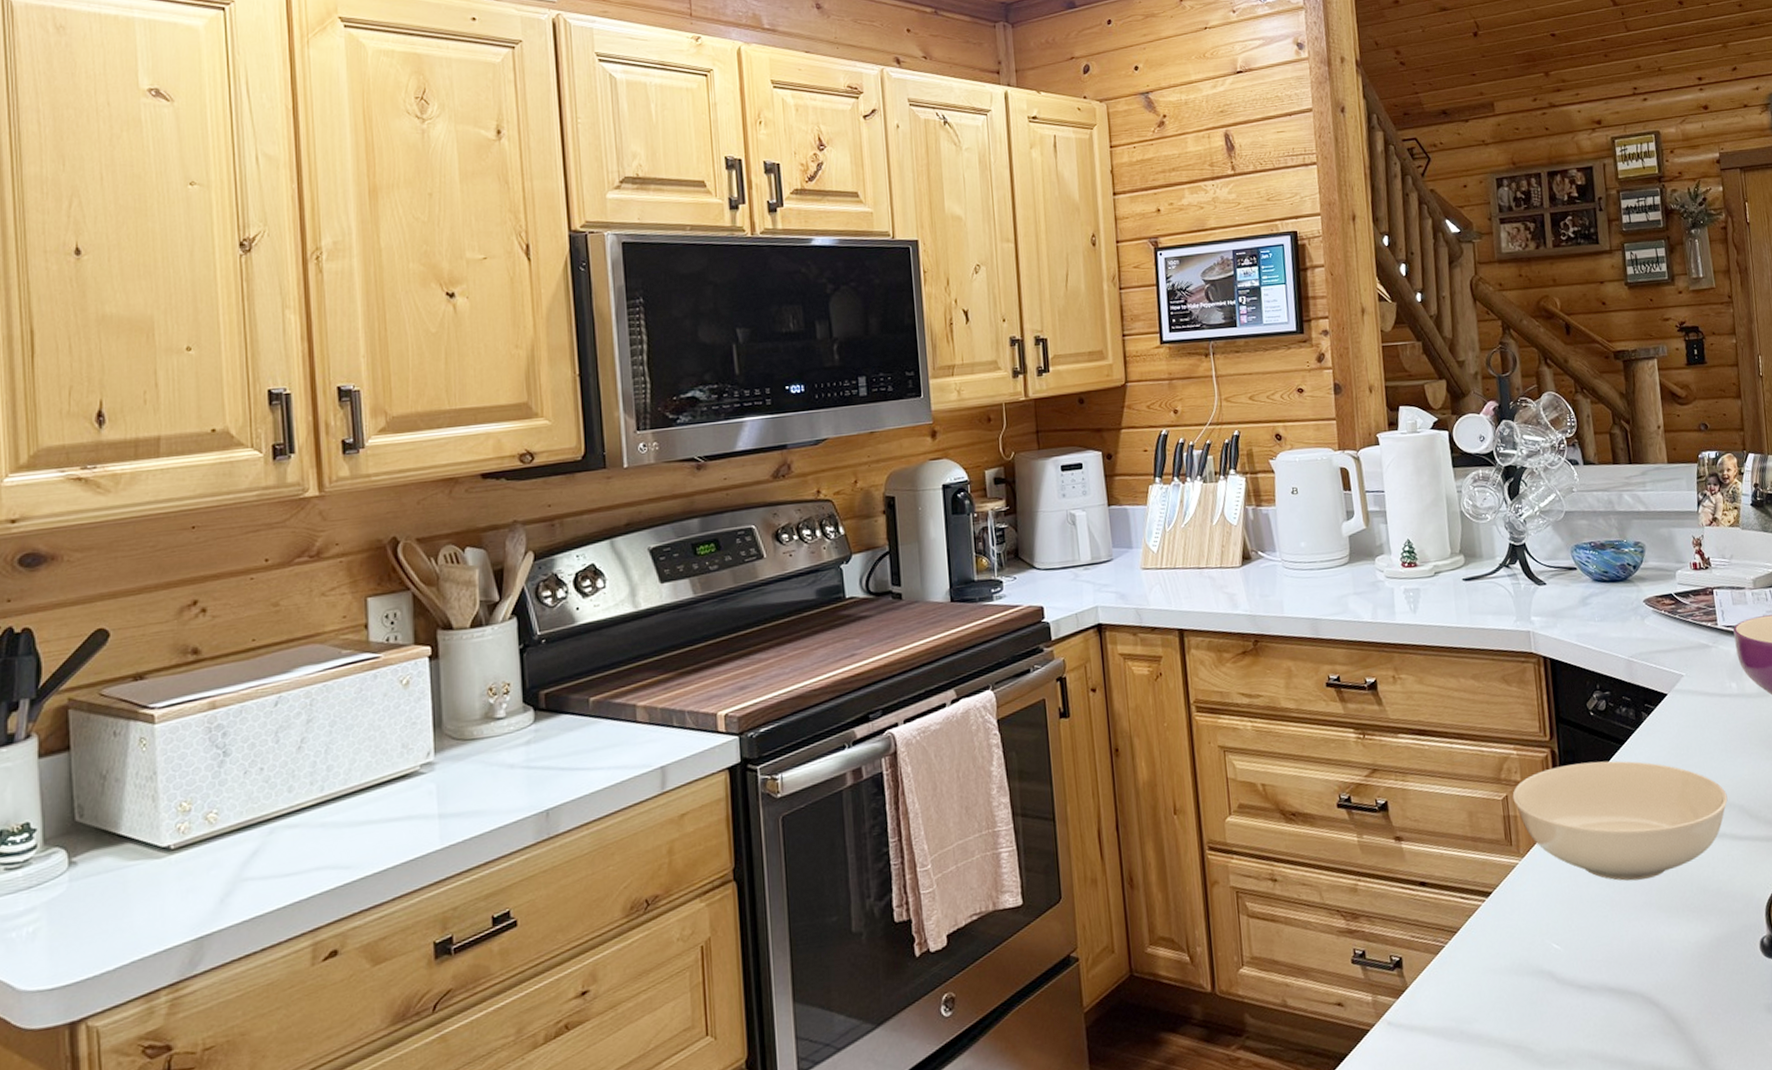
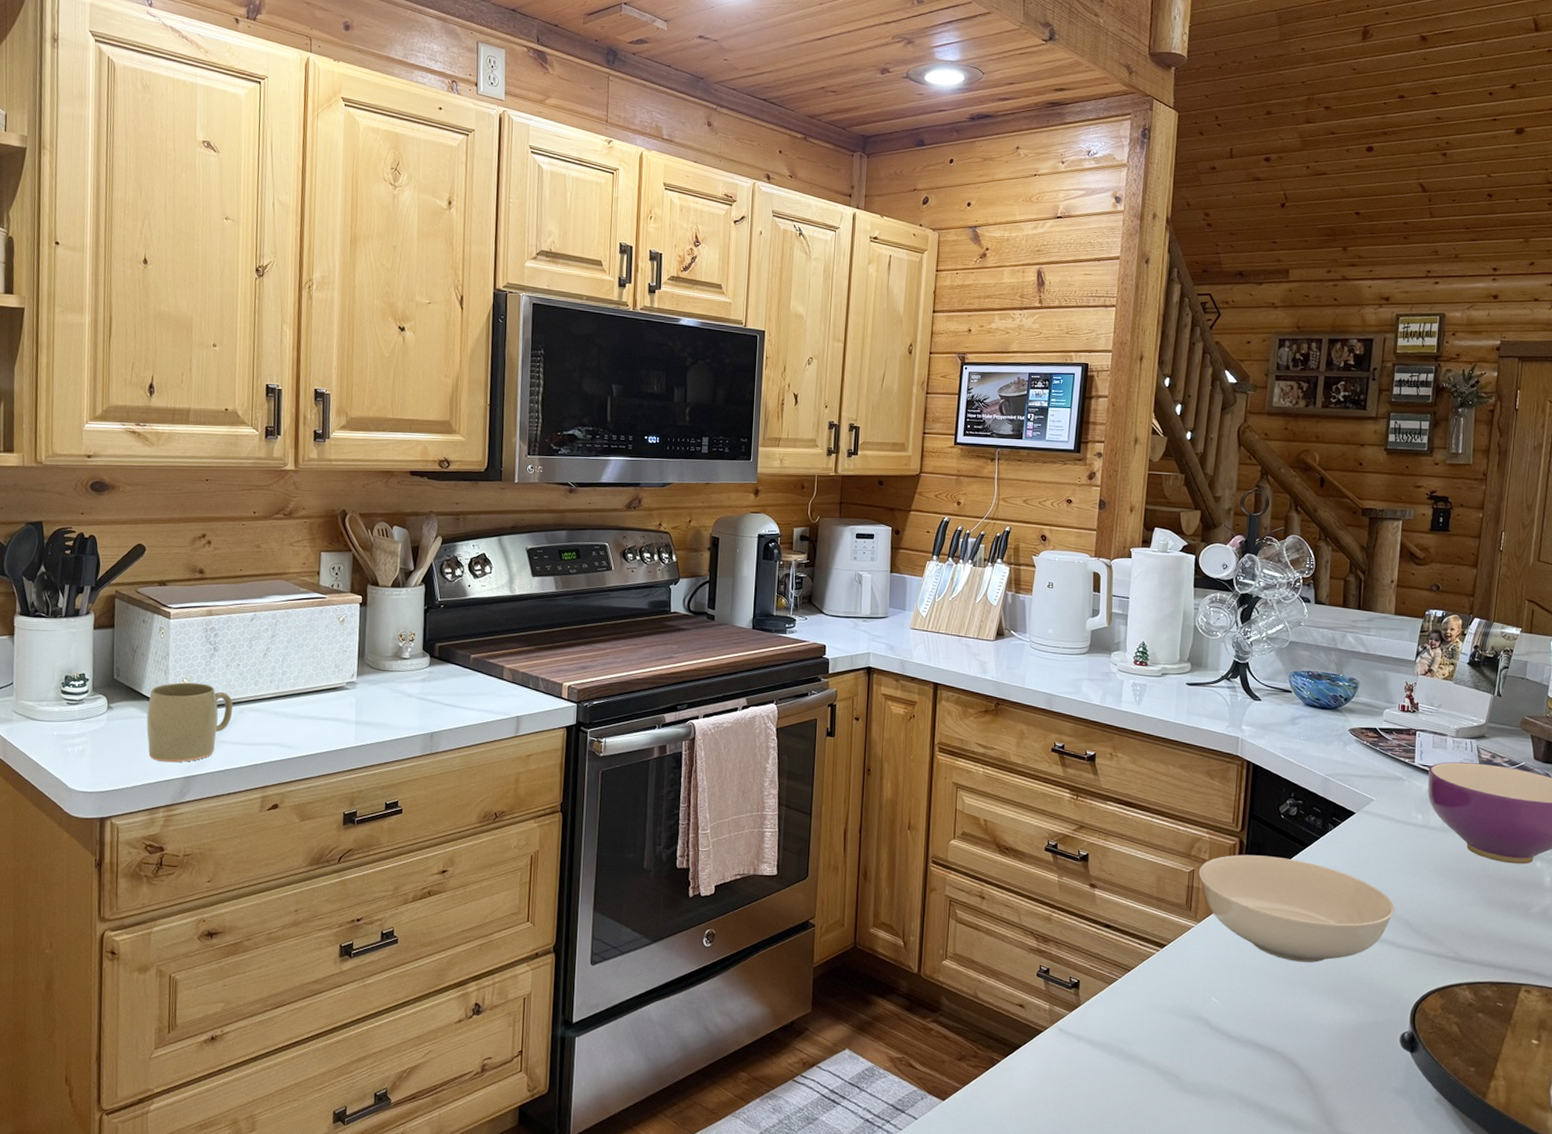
mug: none [130,803,259,925] -> present [146,682,233,763]

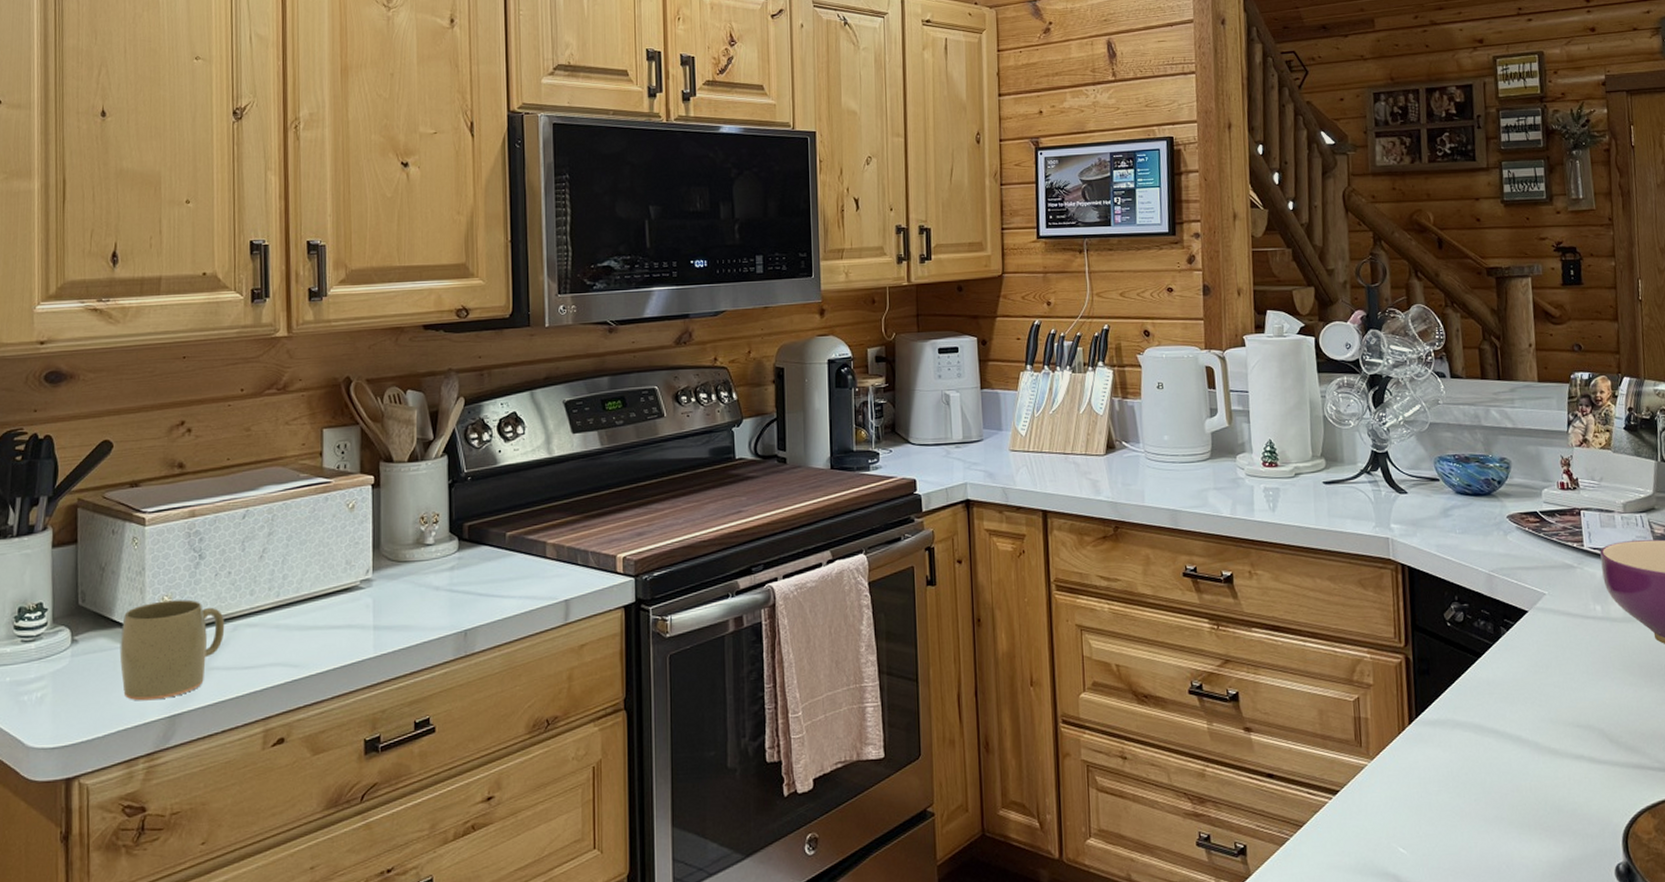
bowl: present [1198,854,1395,963] -> none [1364,671,1587,794]

